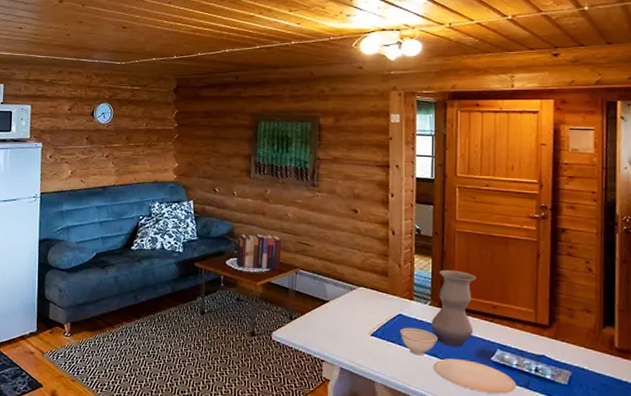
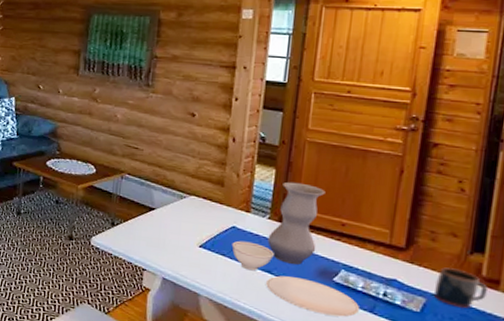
books: present [236,233,282,270] -> none [58,134,109,174]
mug: none [578,341,621,378] -> present [434,267,487,308]

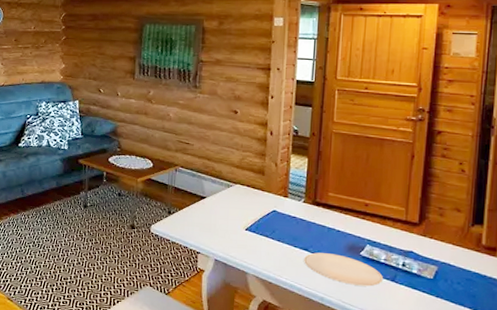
bowl: present [231,240,274,271] -> none [273,223,310,250]
vase: present [267,181,326,265] -> none [304,169,351,242]
mug: present [434,267,487,308] -> none [444,239,487,273]

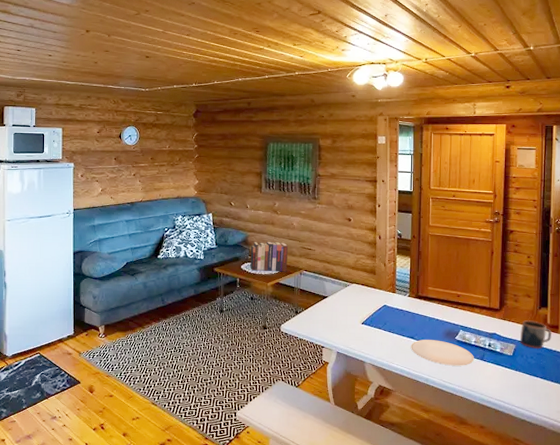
books: none [119,132,163,168] -> present [250,241,289,272]
mug: none [444,239,487,273] -> present [520,320,551,348]

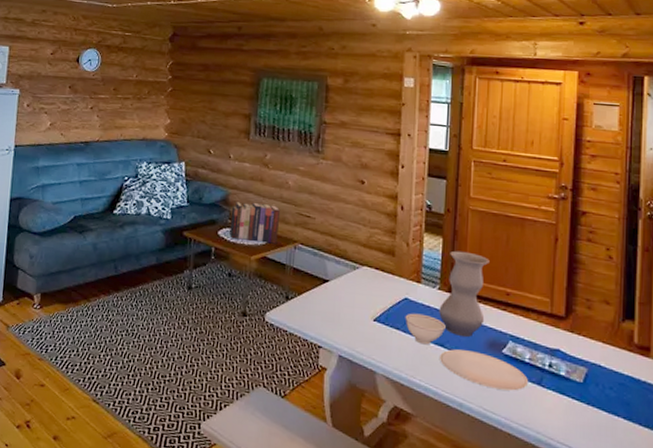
bowl: none [384,316,414,338] -> present [405,313,446,345]
vase: none [409,267,445,330] -> present [439,250,490,337]
mug: present [520,320,551,348] -> none [595,336,640,377]

